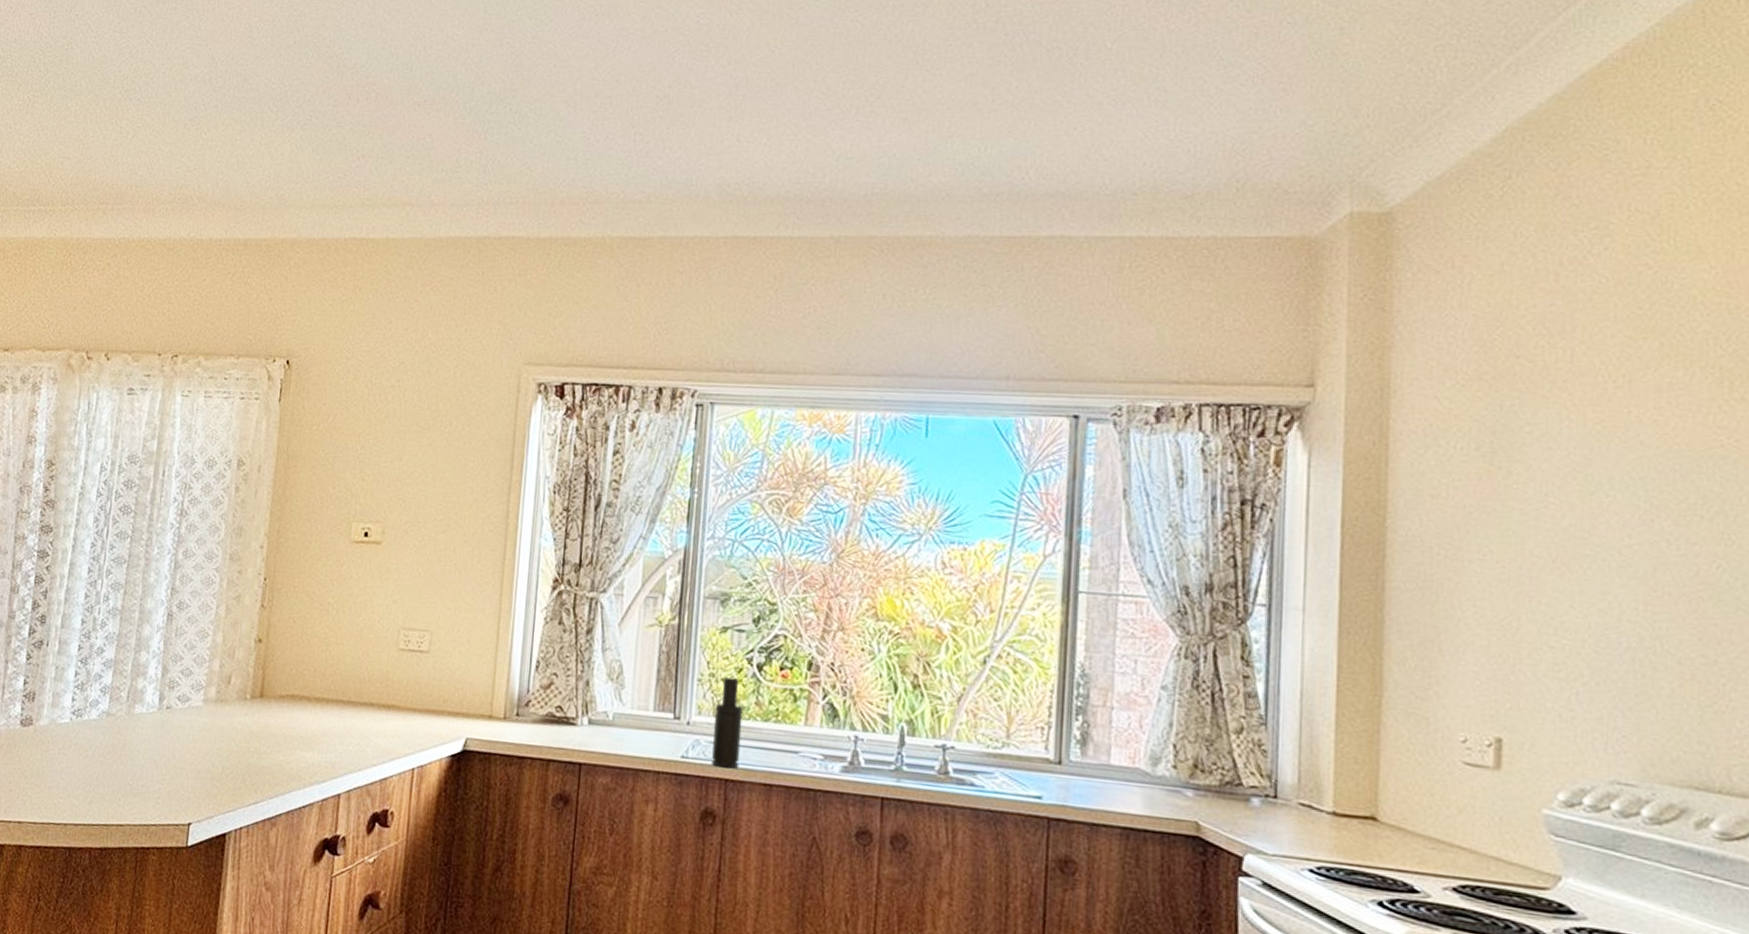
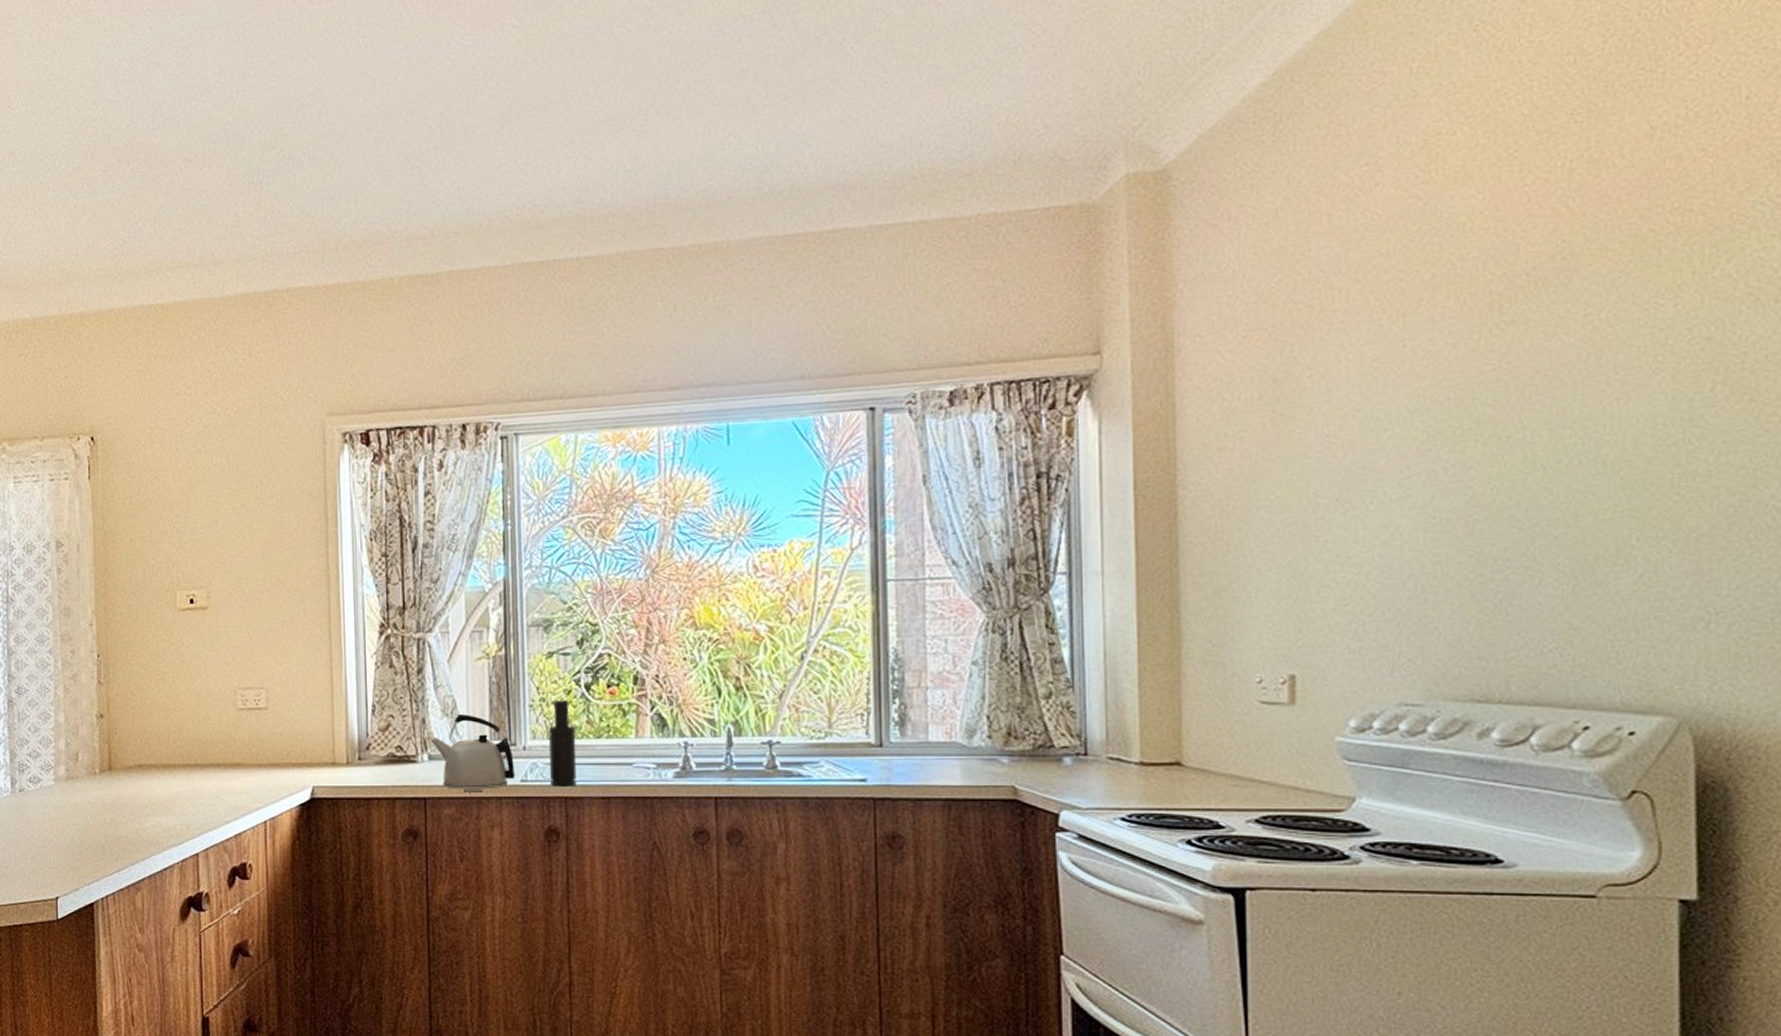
kettle: none [592,679,677,764] -> present [430,713,516,792]

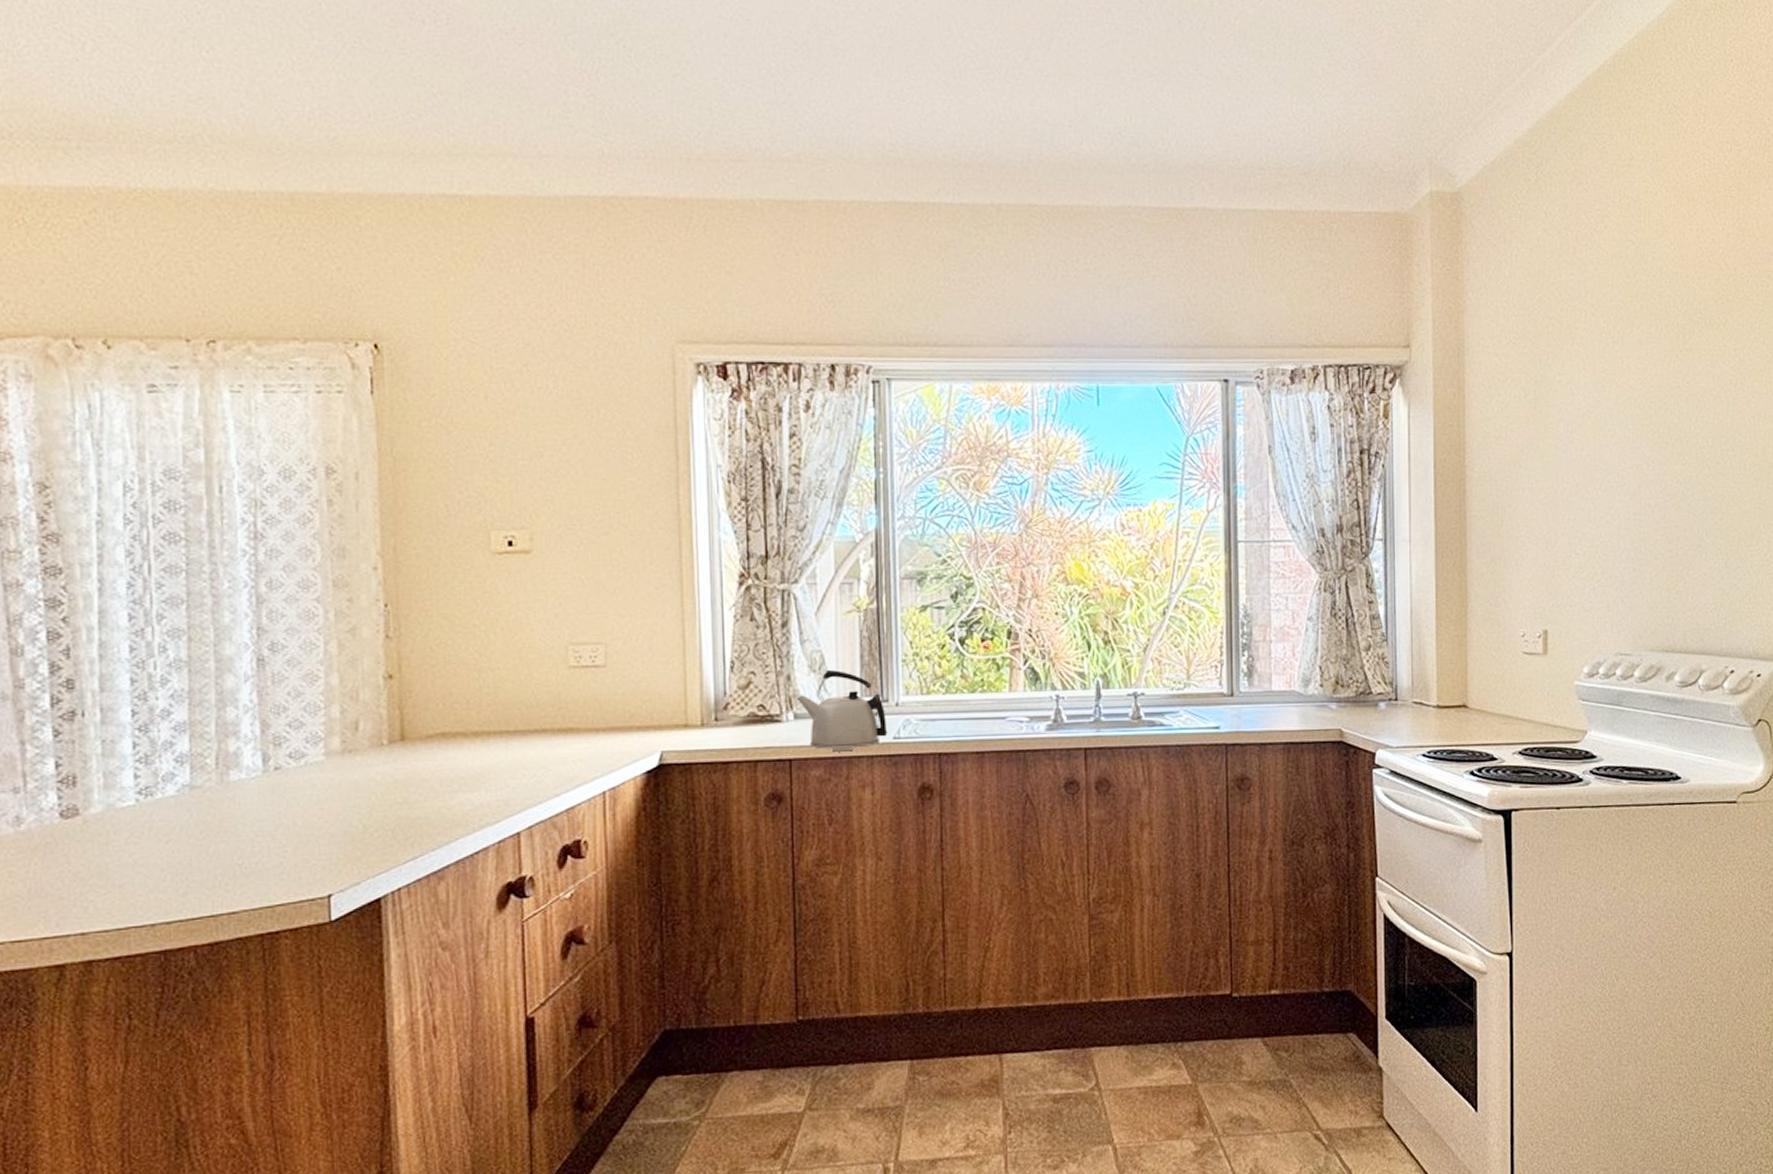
soap dispenser: present [548,700,577,786] -> none [921,655,951,743]

